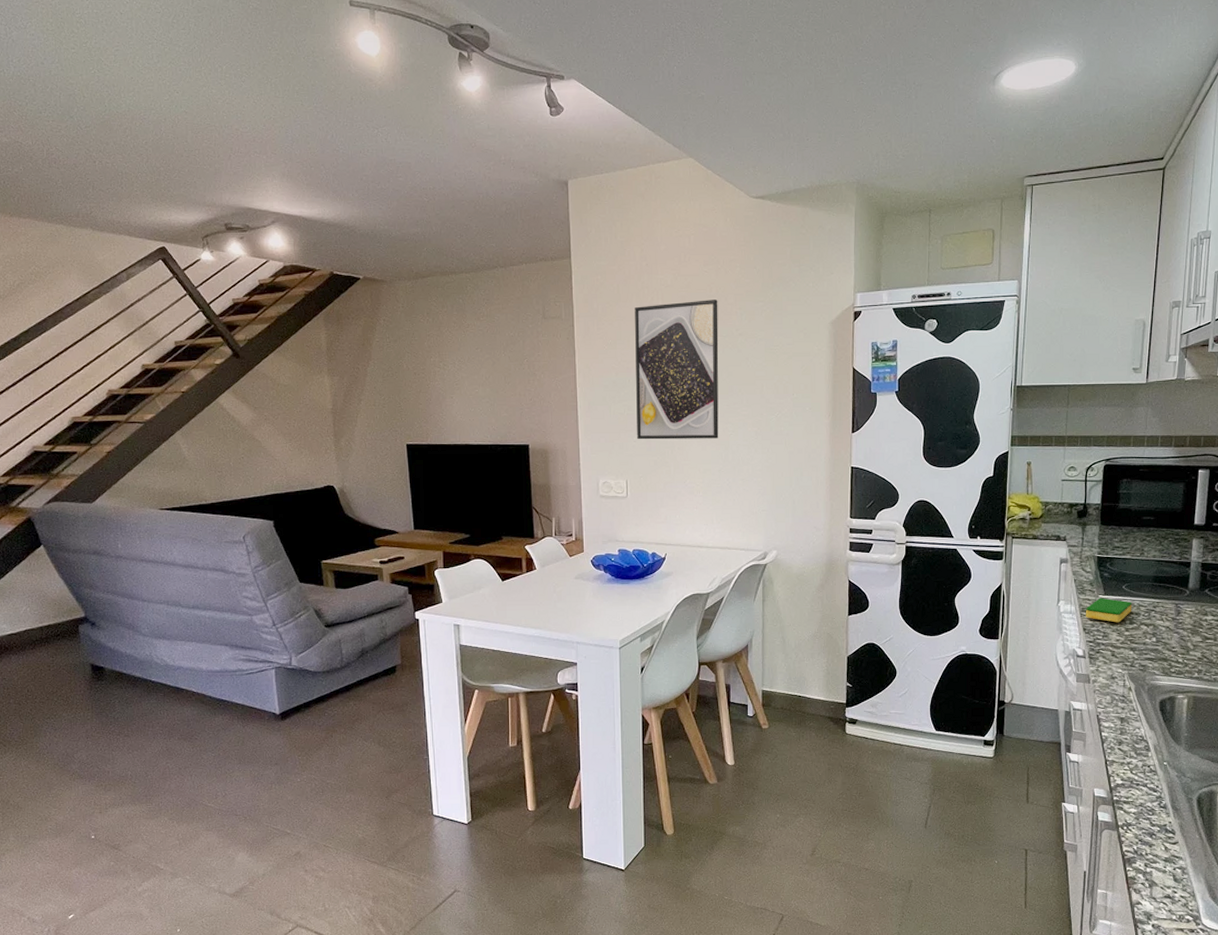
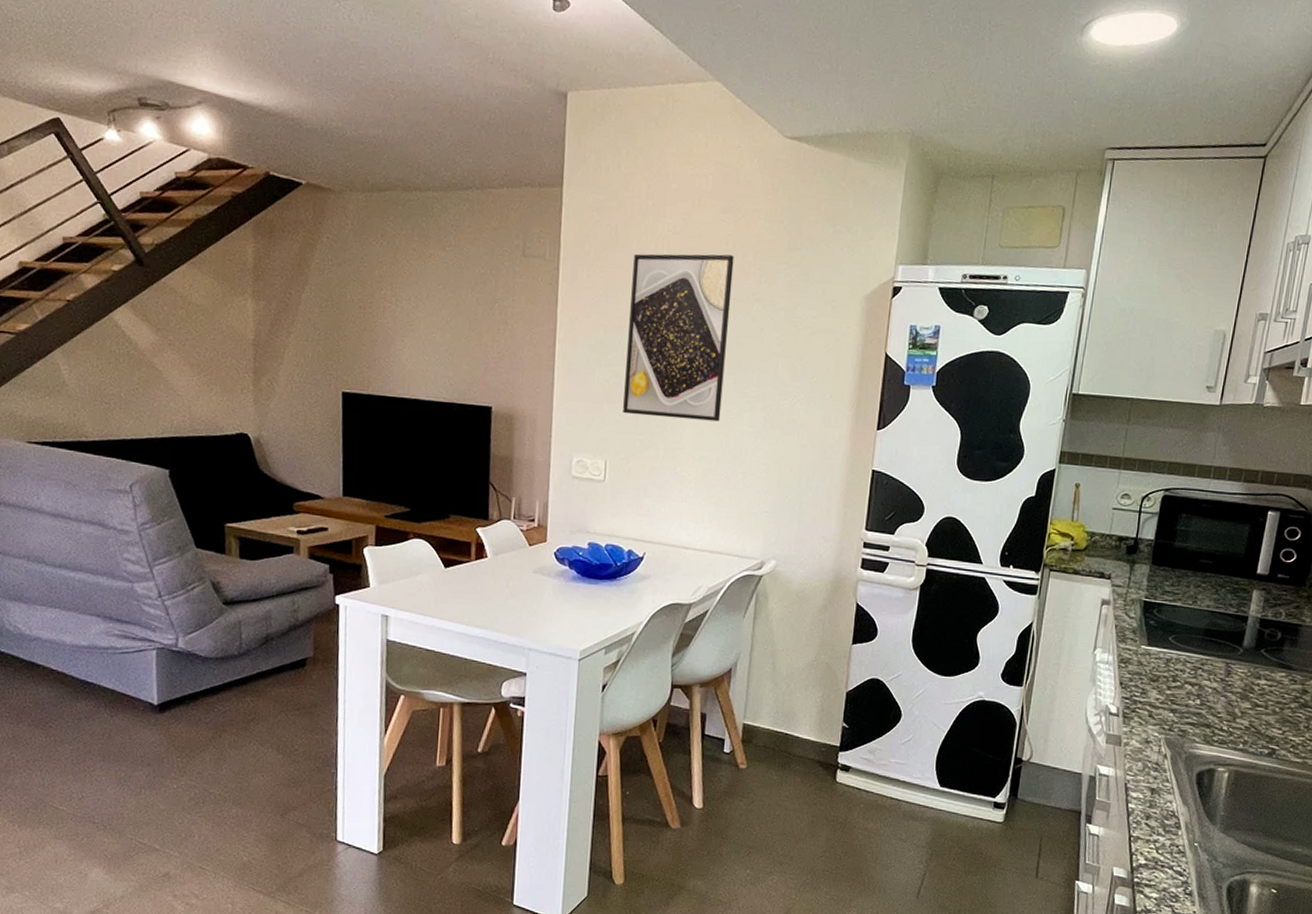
dish sponge: present [1085,597,1132,623] -> none [1123,648,1178,679]

